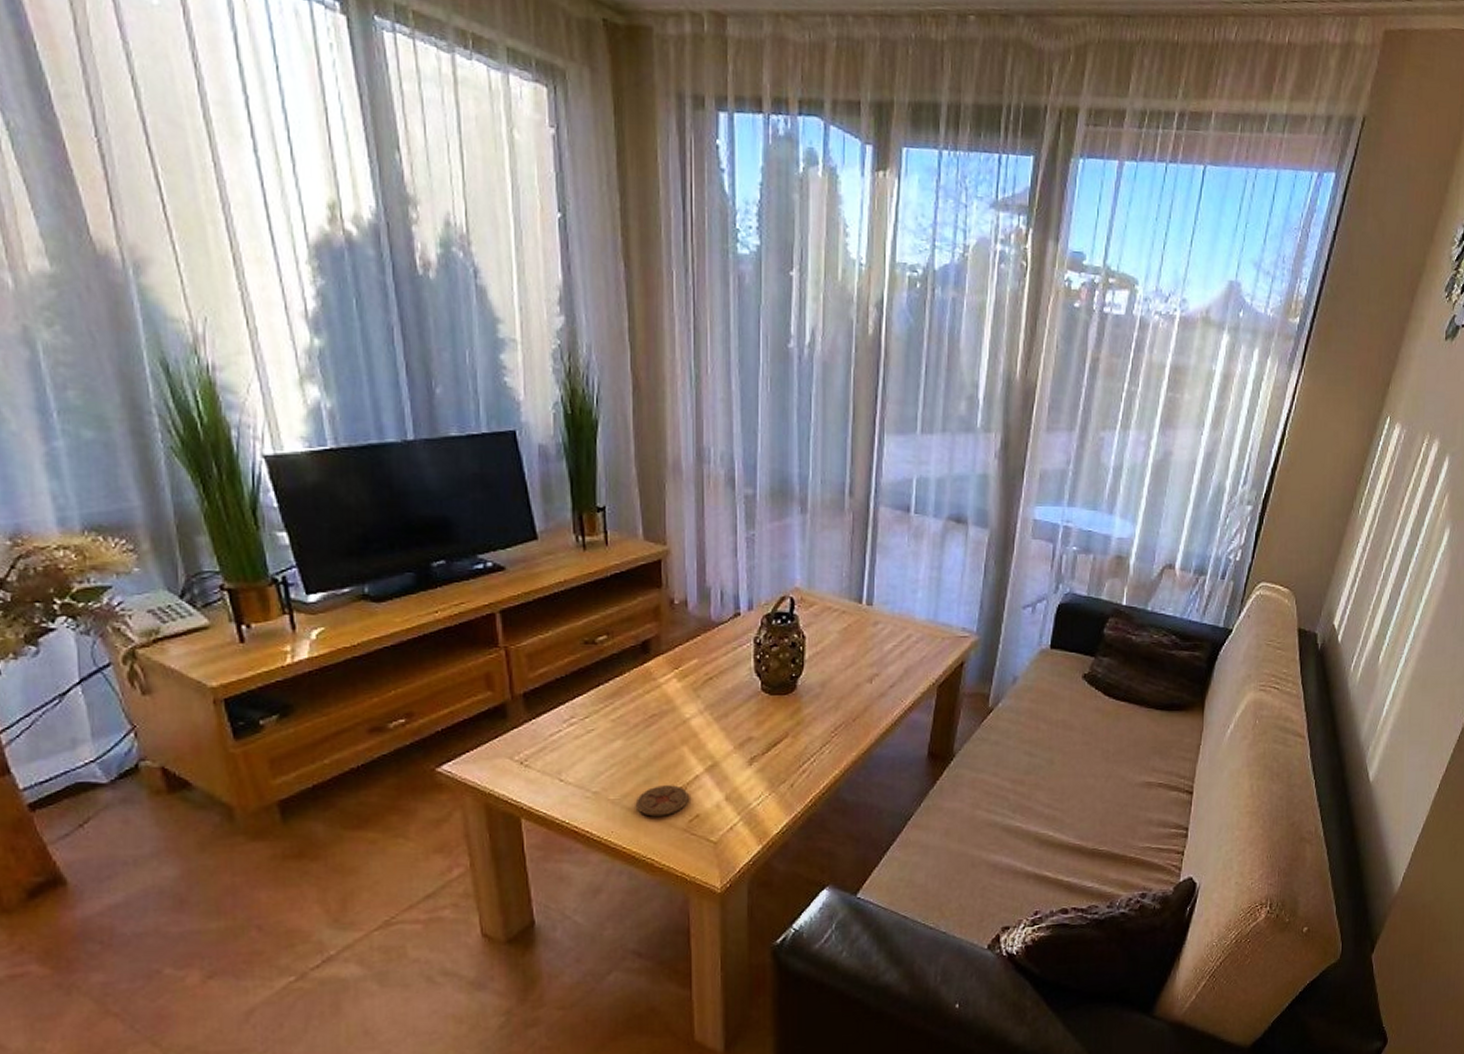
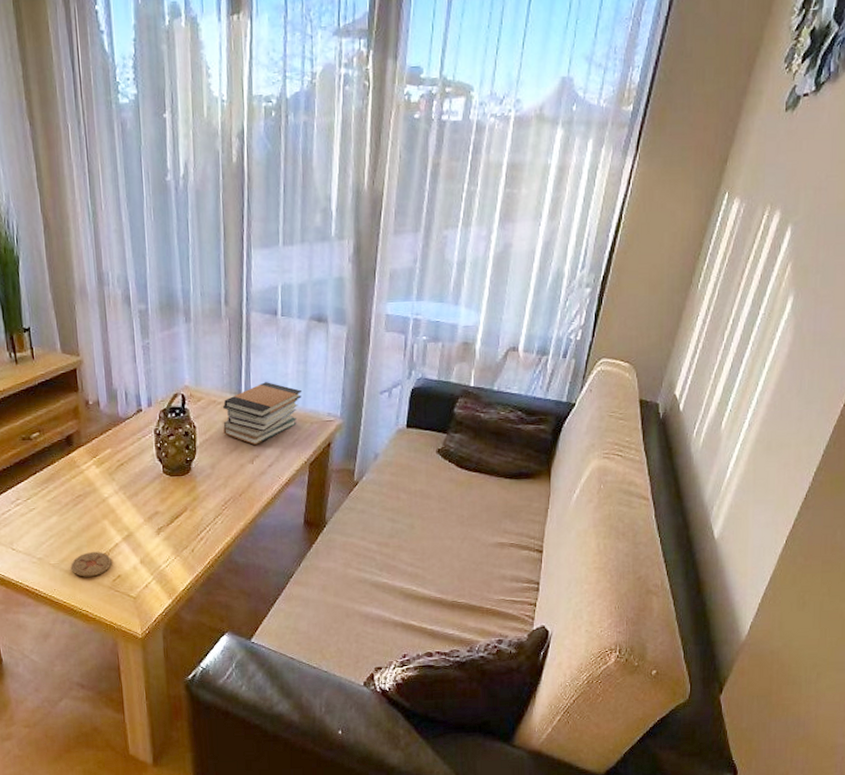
book stack: none [838,588,935,661] -> present [222,382,303,445]

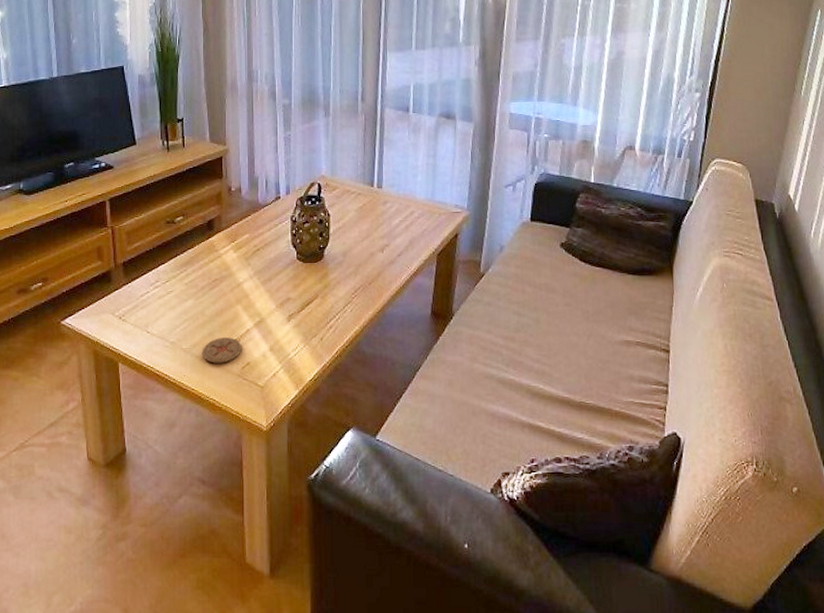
book stack: present [222,382,303,445] -> none [355,174,432,234]

